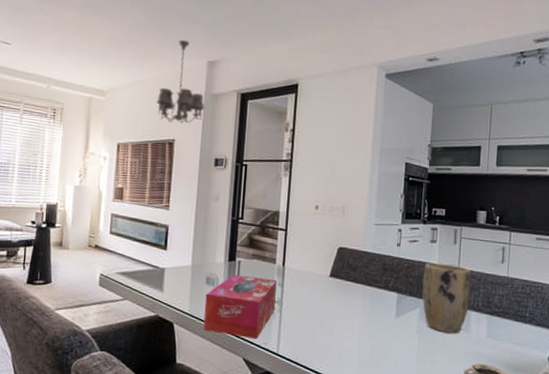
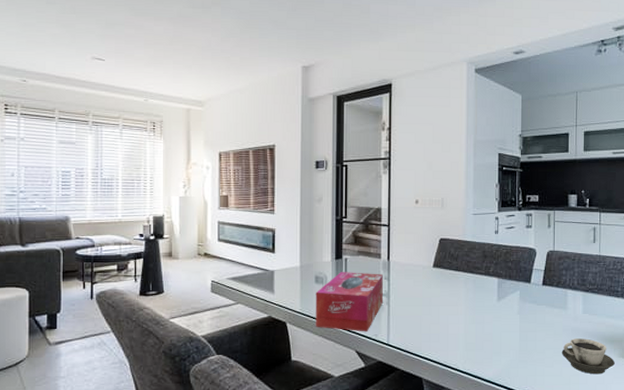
chandelier: present [156,39,205,124] -> none [255,46,303,129]
plant pot: present [422,262,471,334] -> none [521,246,566,312]

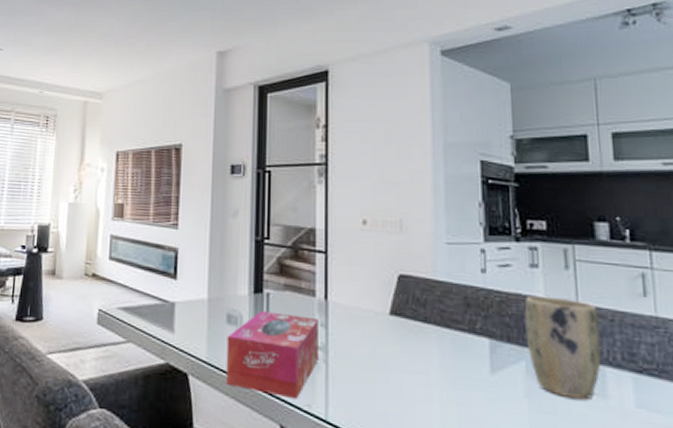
plant pot: none [521,246,566,312] -> present [524,295,602,401]

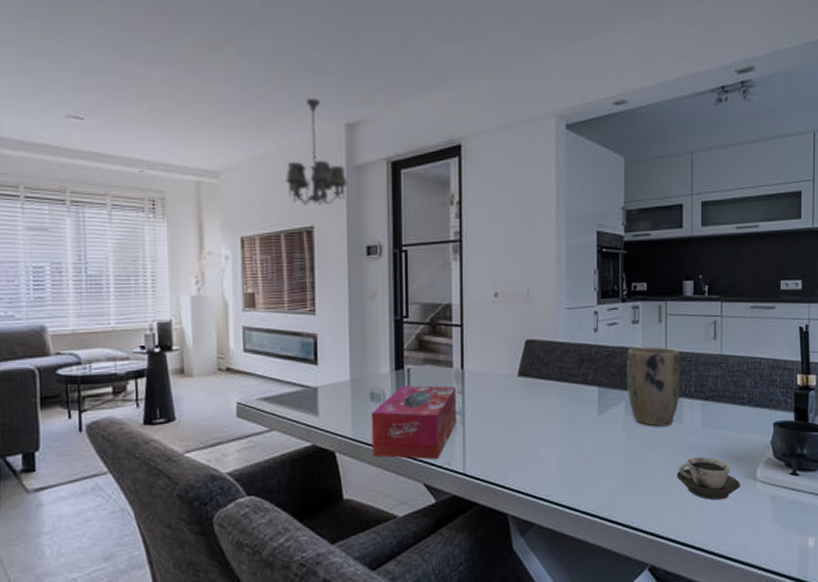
chandelier: none [160,30,216,125] -> present [285,98,348,205]

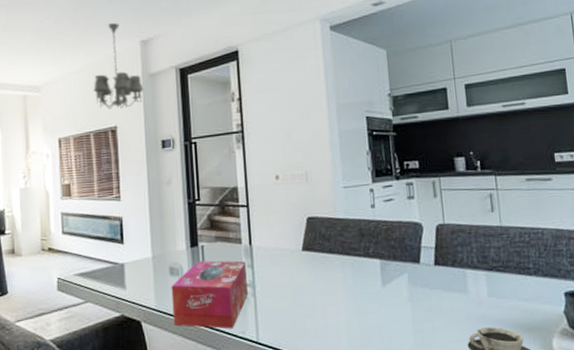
plant pot: present [626,346,682,427] -> none [405,220,463,297]

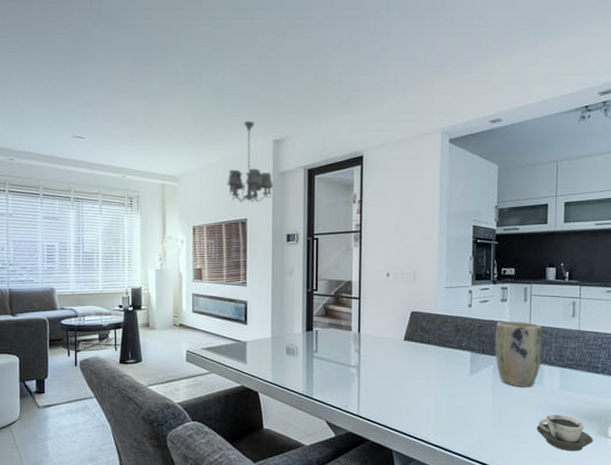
tissue box: present [171,260,248,329] -> none [286,344,353,403]
plant pot: none [405,220,463,297] -> present [495,321,543,387]

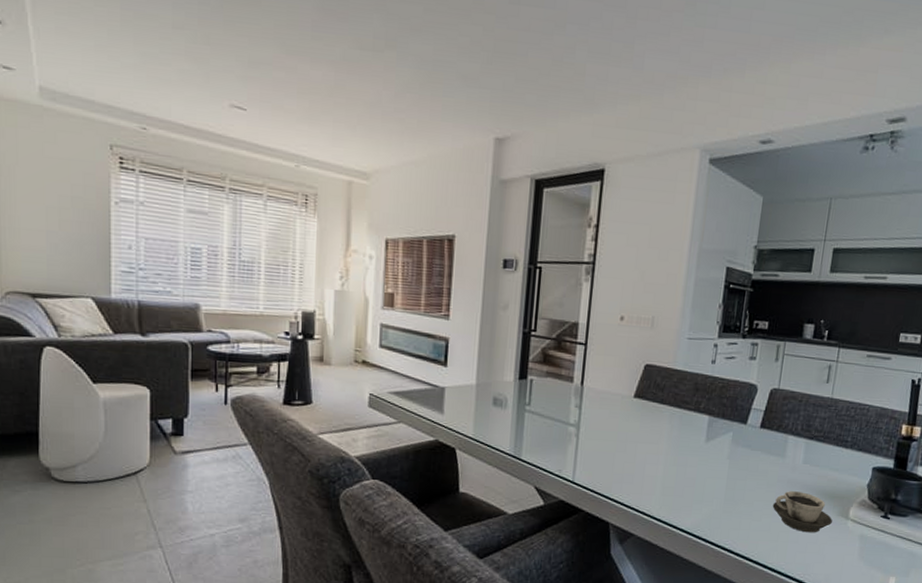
chandelier: present [227,120,274,203] -> none [432,109,492,216]
plant pot: present [495,321,543,387] -> none [736,382,792,460]

